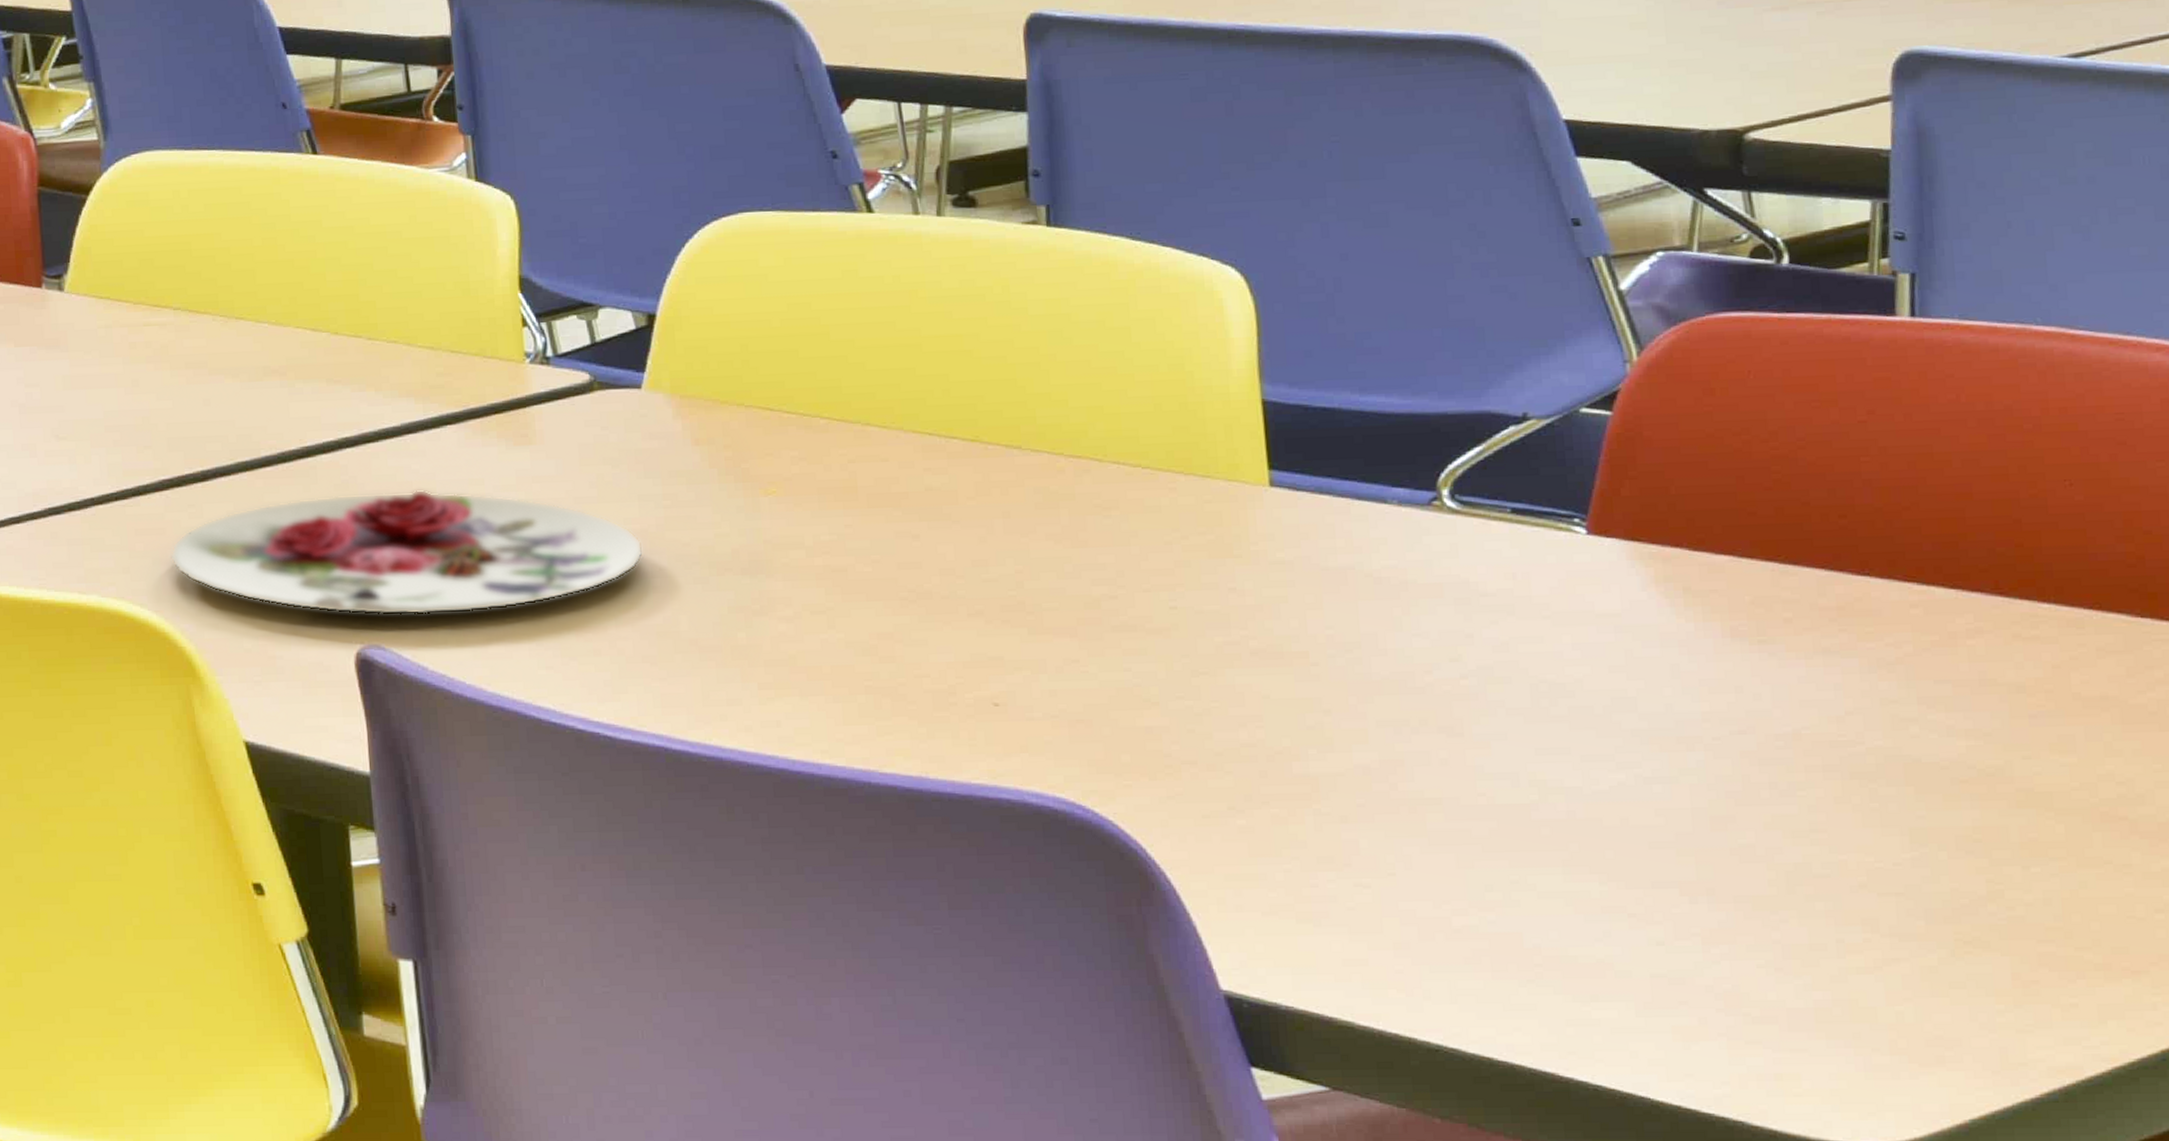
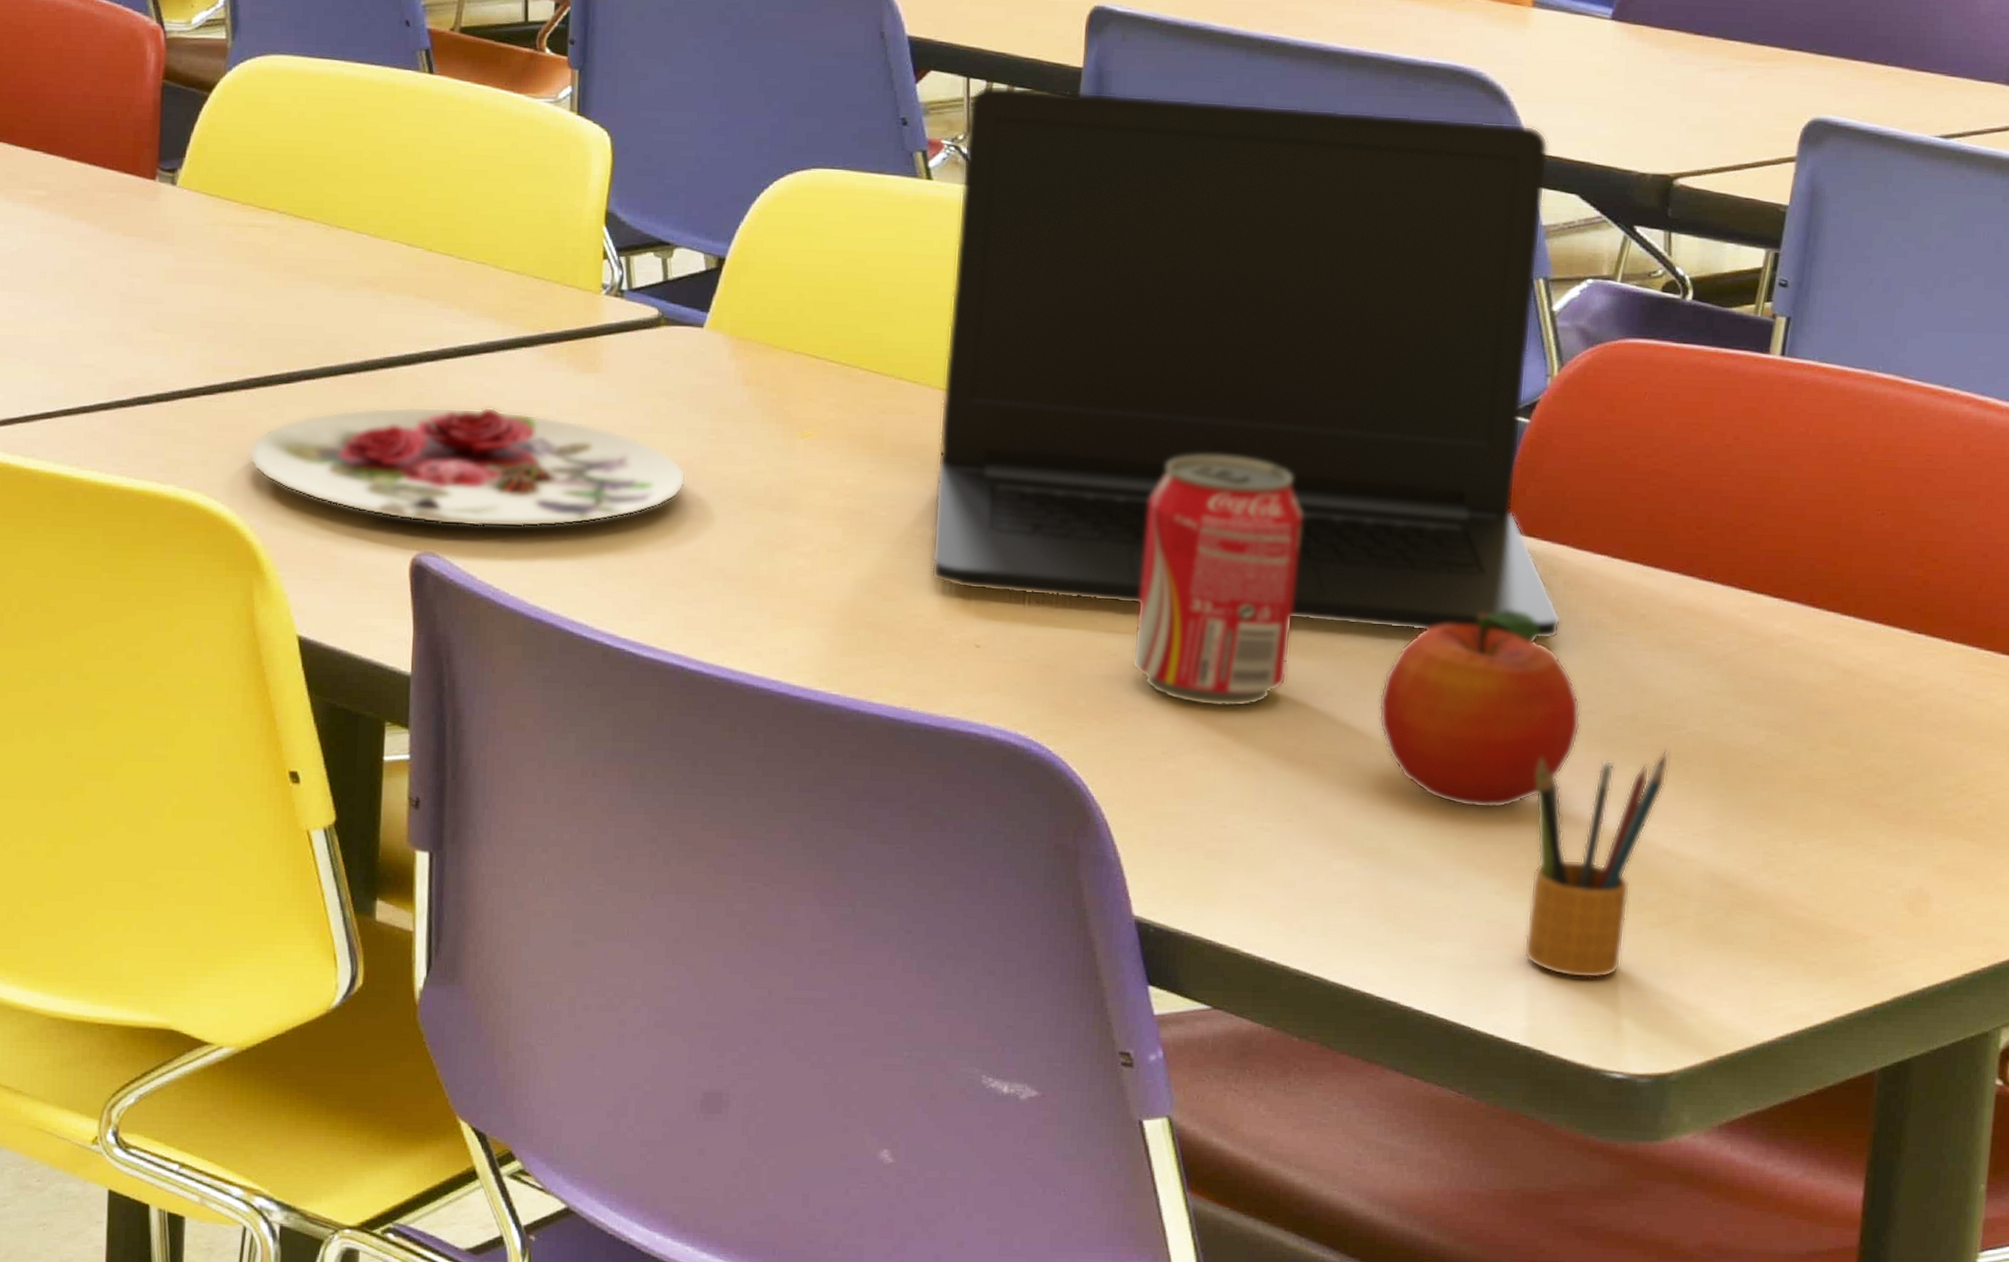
laptop: none [903,90,1688,655] -> present [931,85,1561,640]
beverage can: none [1172,478,1364,753] -> present [1132,455,1302,707]
fruit: none [1478,624,1731,849] -> present [1378,610,1581,809]
pencil box: none [1684,769,1849,1036] -> present [1523,750,1670,979]

